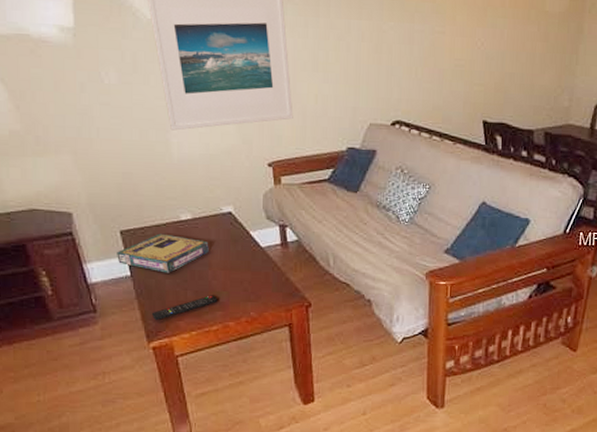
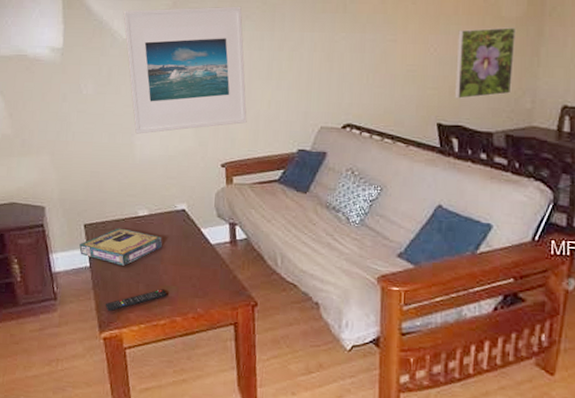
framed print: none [500,22,558,96] -> present [455,27,515,99]

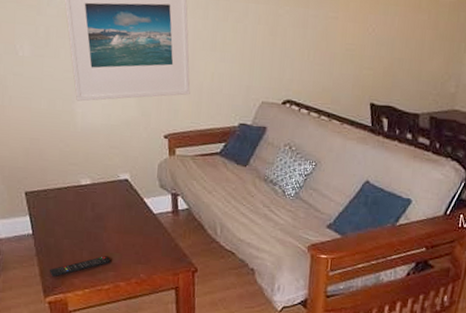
video game box: present [79,228,162,266] -> none [21,196,105,234]
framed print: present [455,27,515,99] -> none [388,11,448,80]

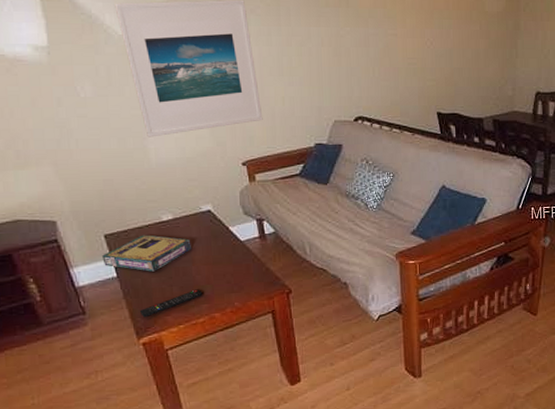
video game box: none [21,196,105,234] -> present [102,235,191,272]

